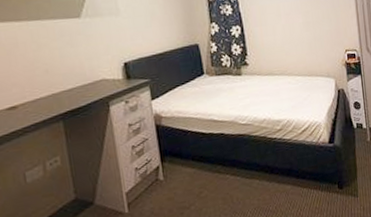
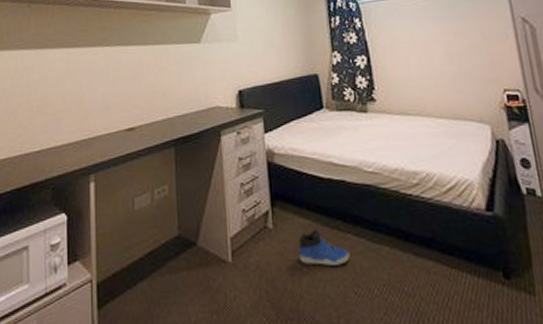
sneaker: none [186,175,229,204] -> present [298,229,350,266]

